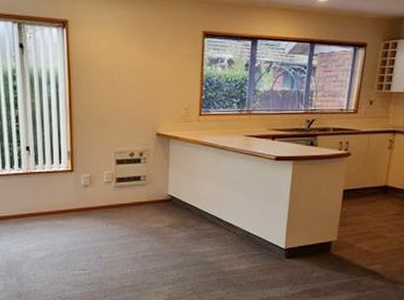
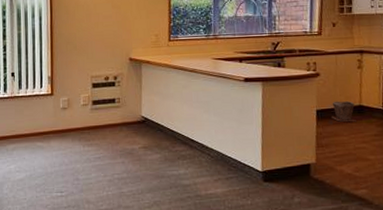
plant pot: none [357,181,380,202] -> present [332,101,356,122]

